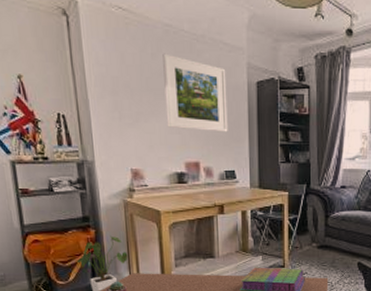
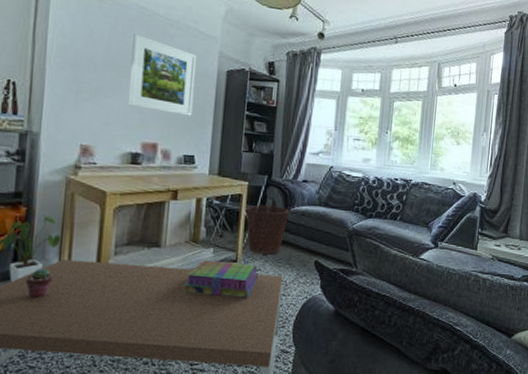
basket: none [288,213,330,259] -> present [245,205,289,255]

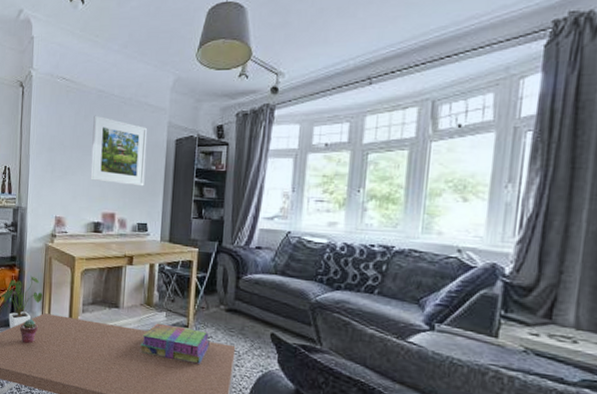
basket: present [245,205,289,255] -> none [196,271,241,323]

